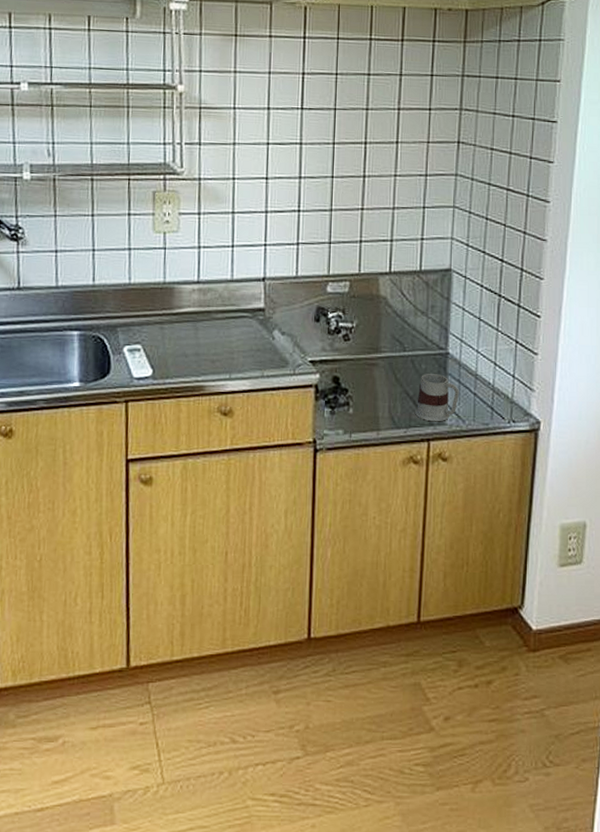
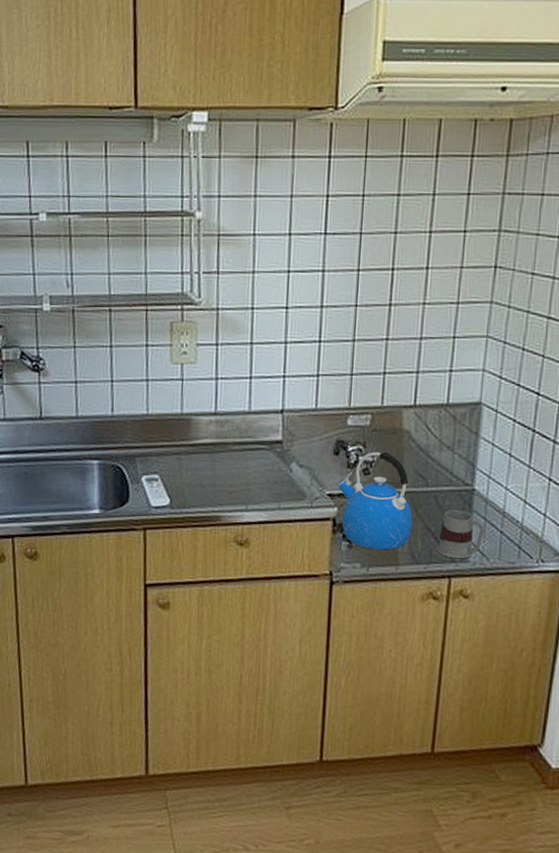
kettle: none [319,317,392,416] -> present [337,451,413,550]

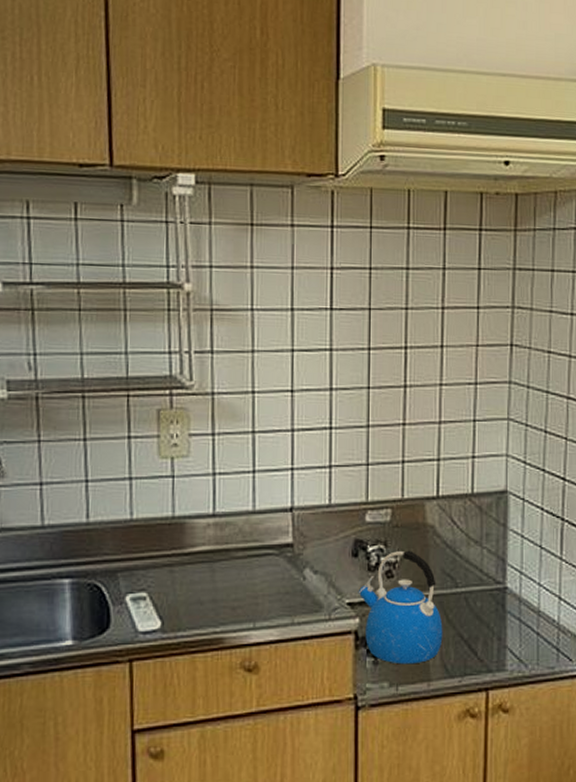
mug: present [437,510,485,559] -> none [471,612,520,668]

